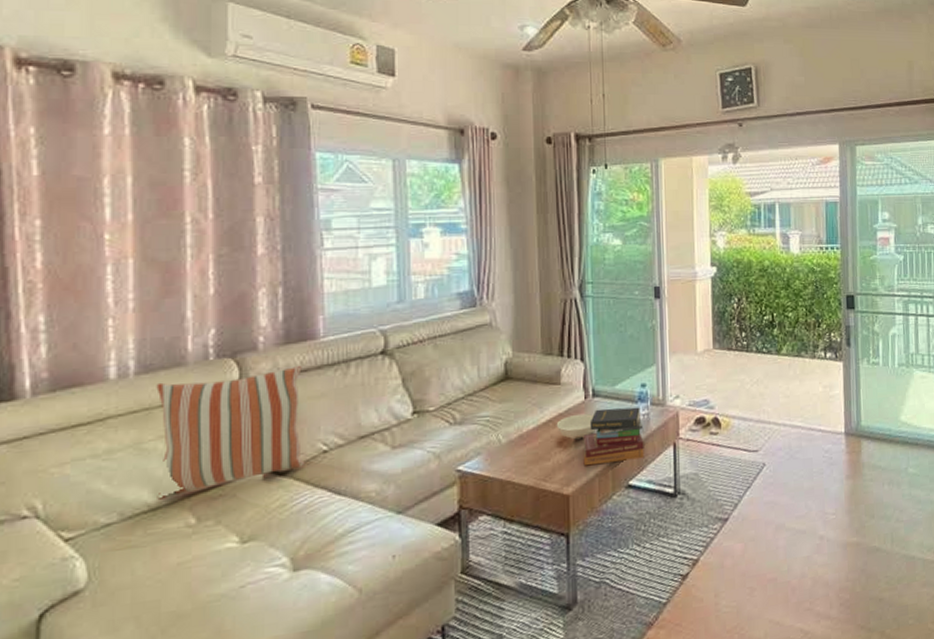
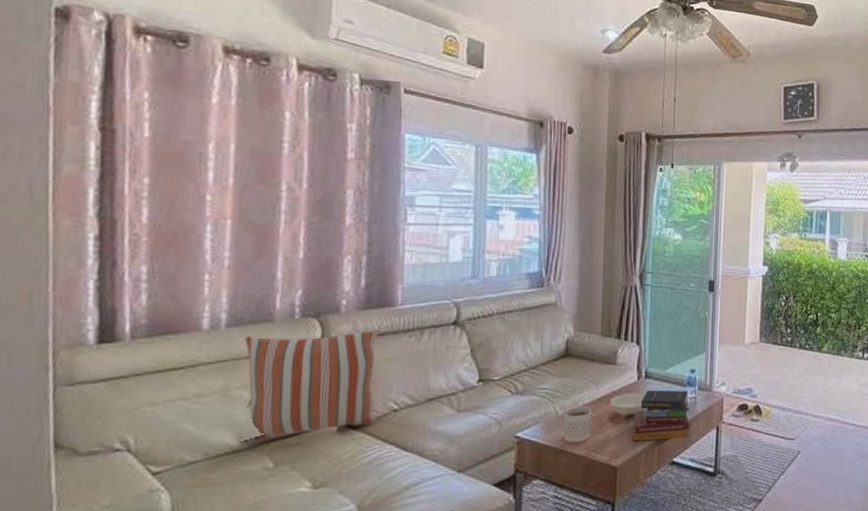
mug: none [508,431,539,473] -> present [563,406,593,442]

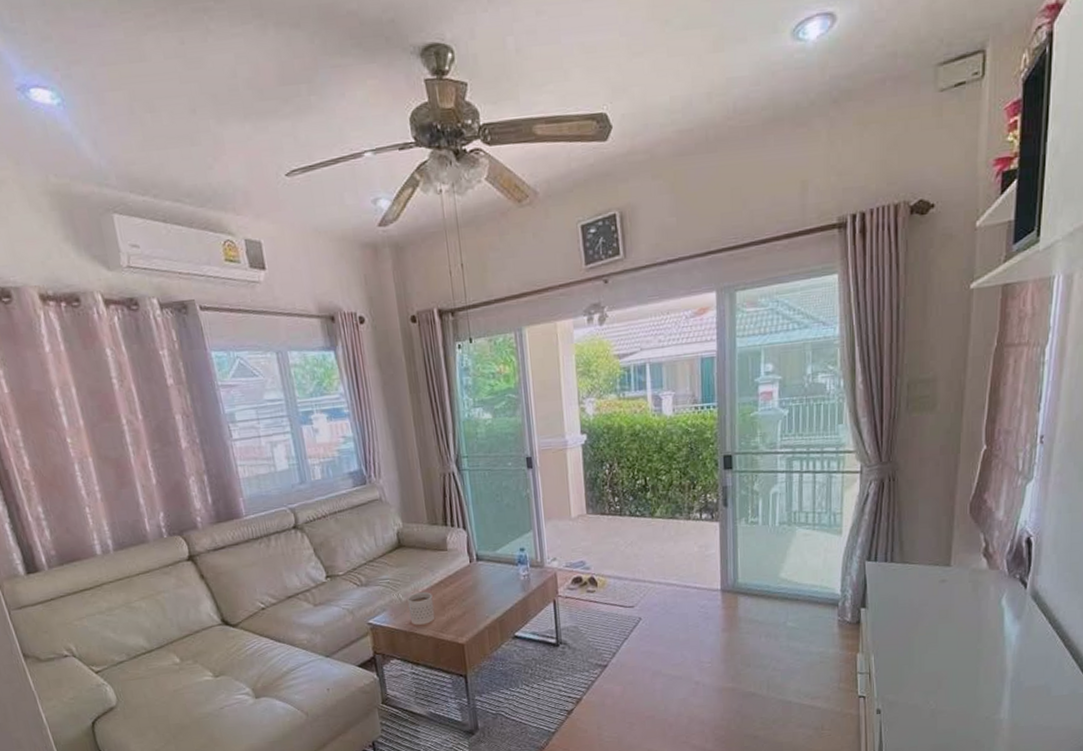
pillow: present [239,329,380,443] -> none [130,539,250,645]
bowl: present [609,393,646,417] -> none [446,575,482,598]
books: present [632,390,690,441] -> none [471,569,528,620]

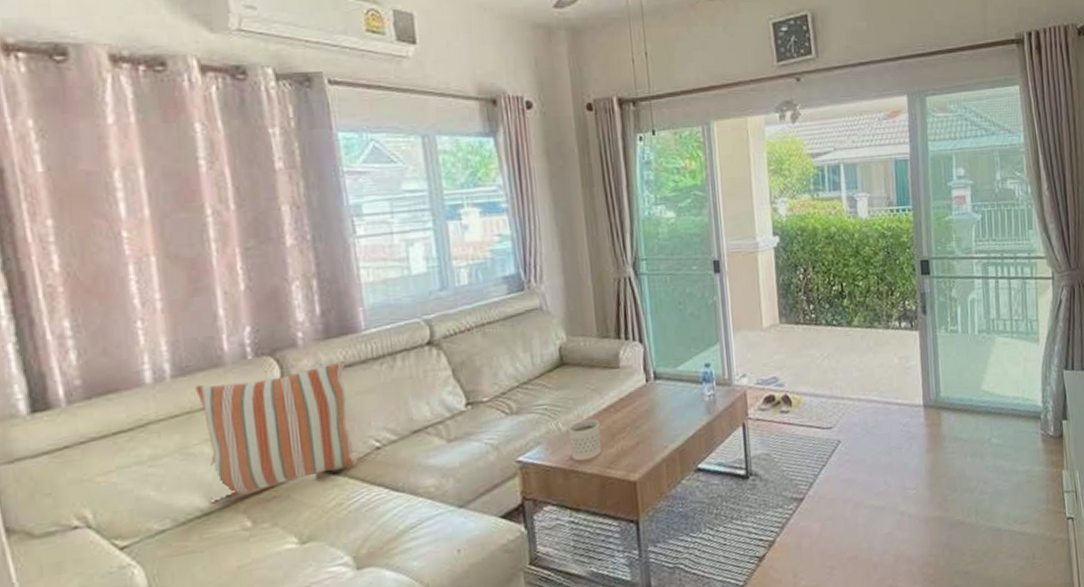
pillow: none [130,539,250,645] -> present [195,360,359,504]

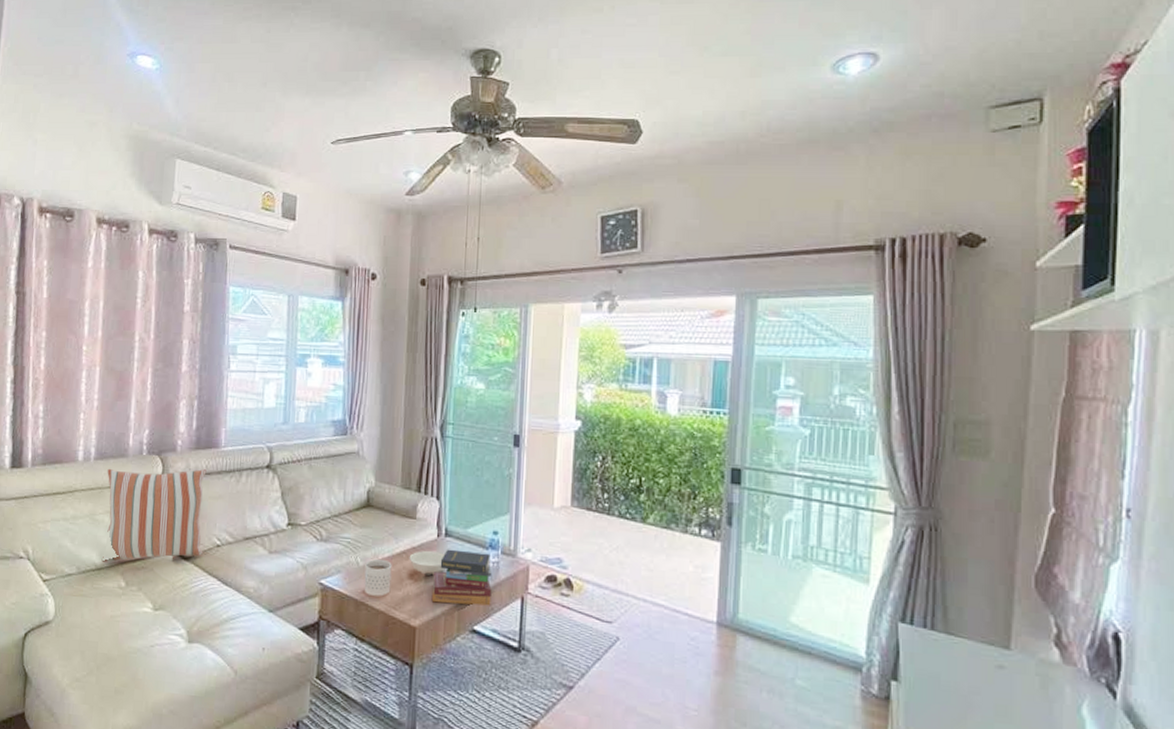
bowl: none [617,397,659,425] -> present [409,550,445,576]
books: none [646,387,713,451] -> present [431,549,492,606]

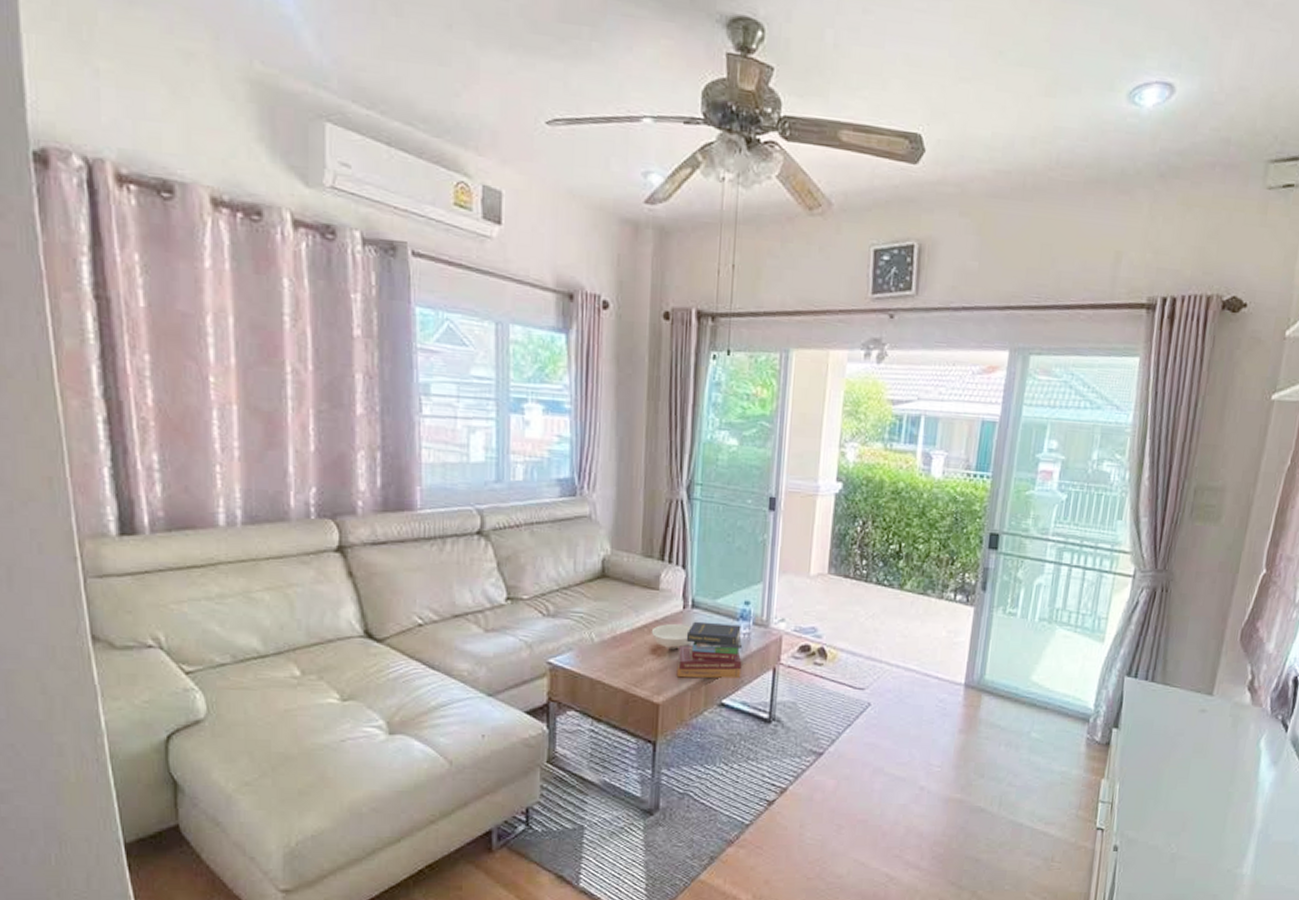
pillow: present [101,468,207,563] -> none [262,535,401,649]
mug: present [364,559,392,596] -> none [600,634,632,674]

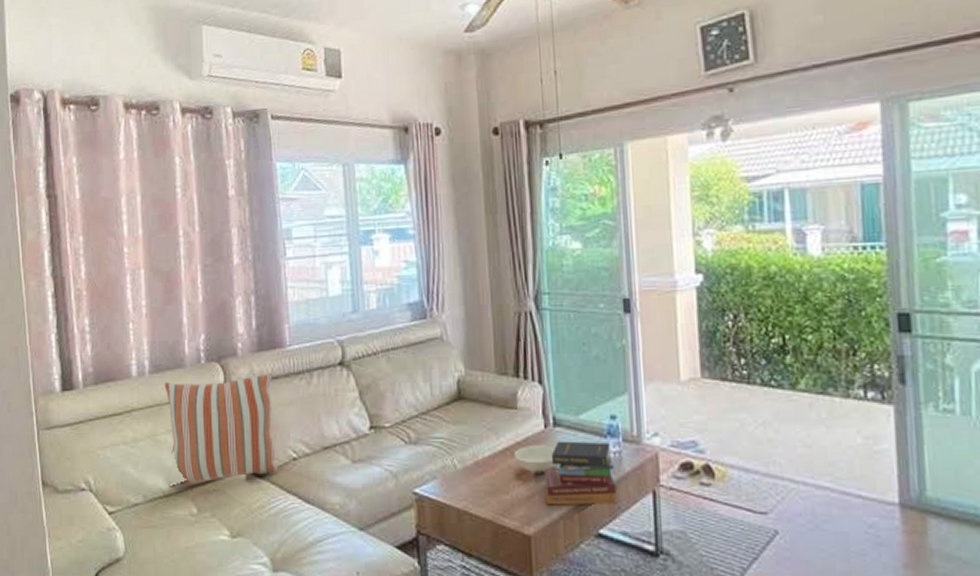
pillow: none [262,535,401,649] -> present [164,372,279,488]

